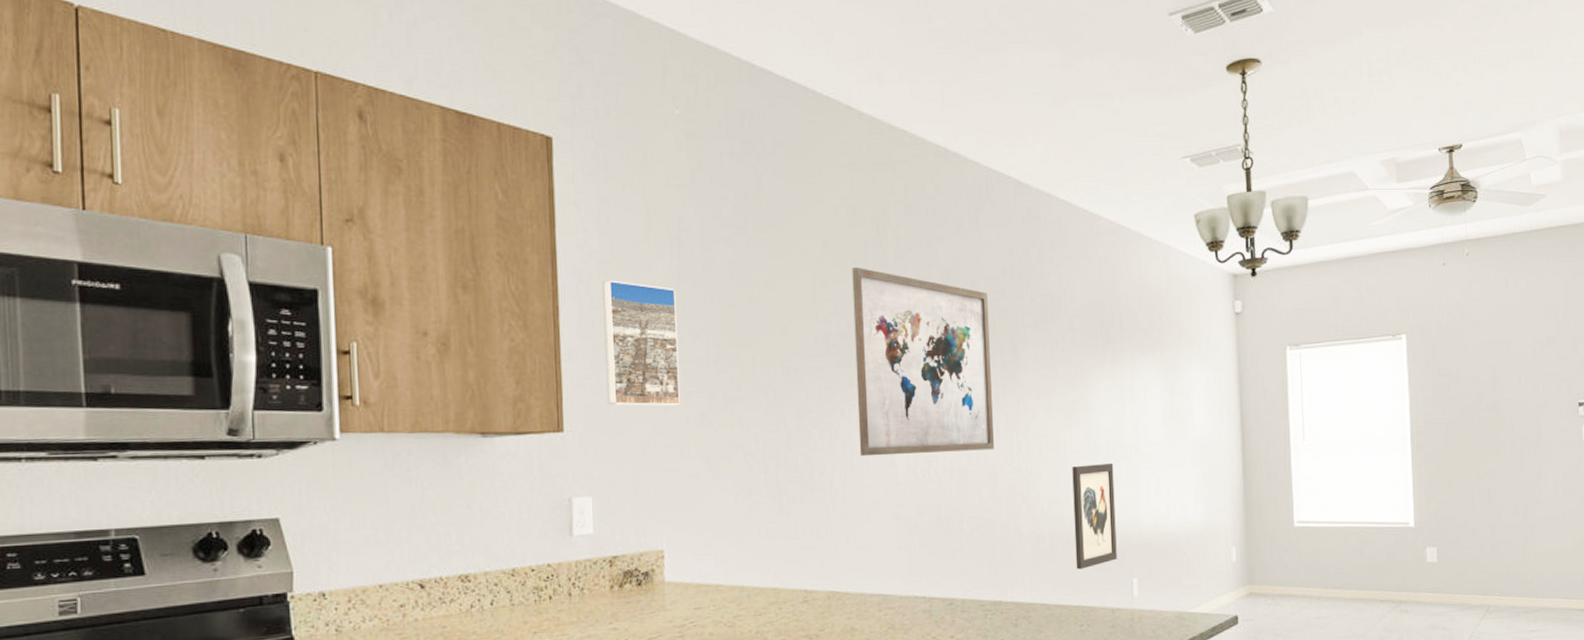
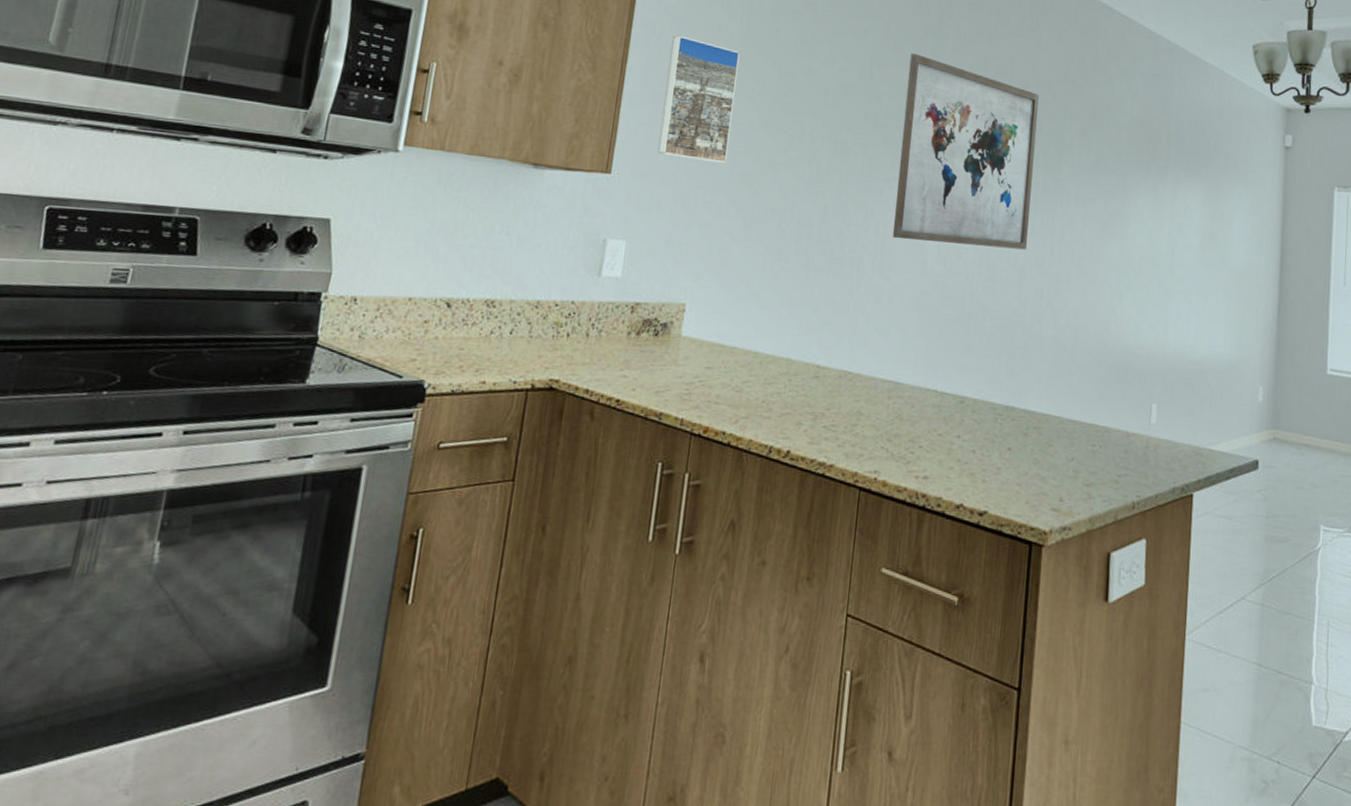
wall art: present [1072,462,1117,570] -> none [1095,278,1145,386]

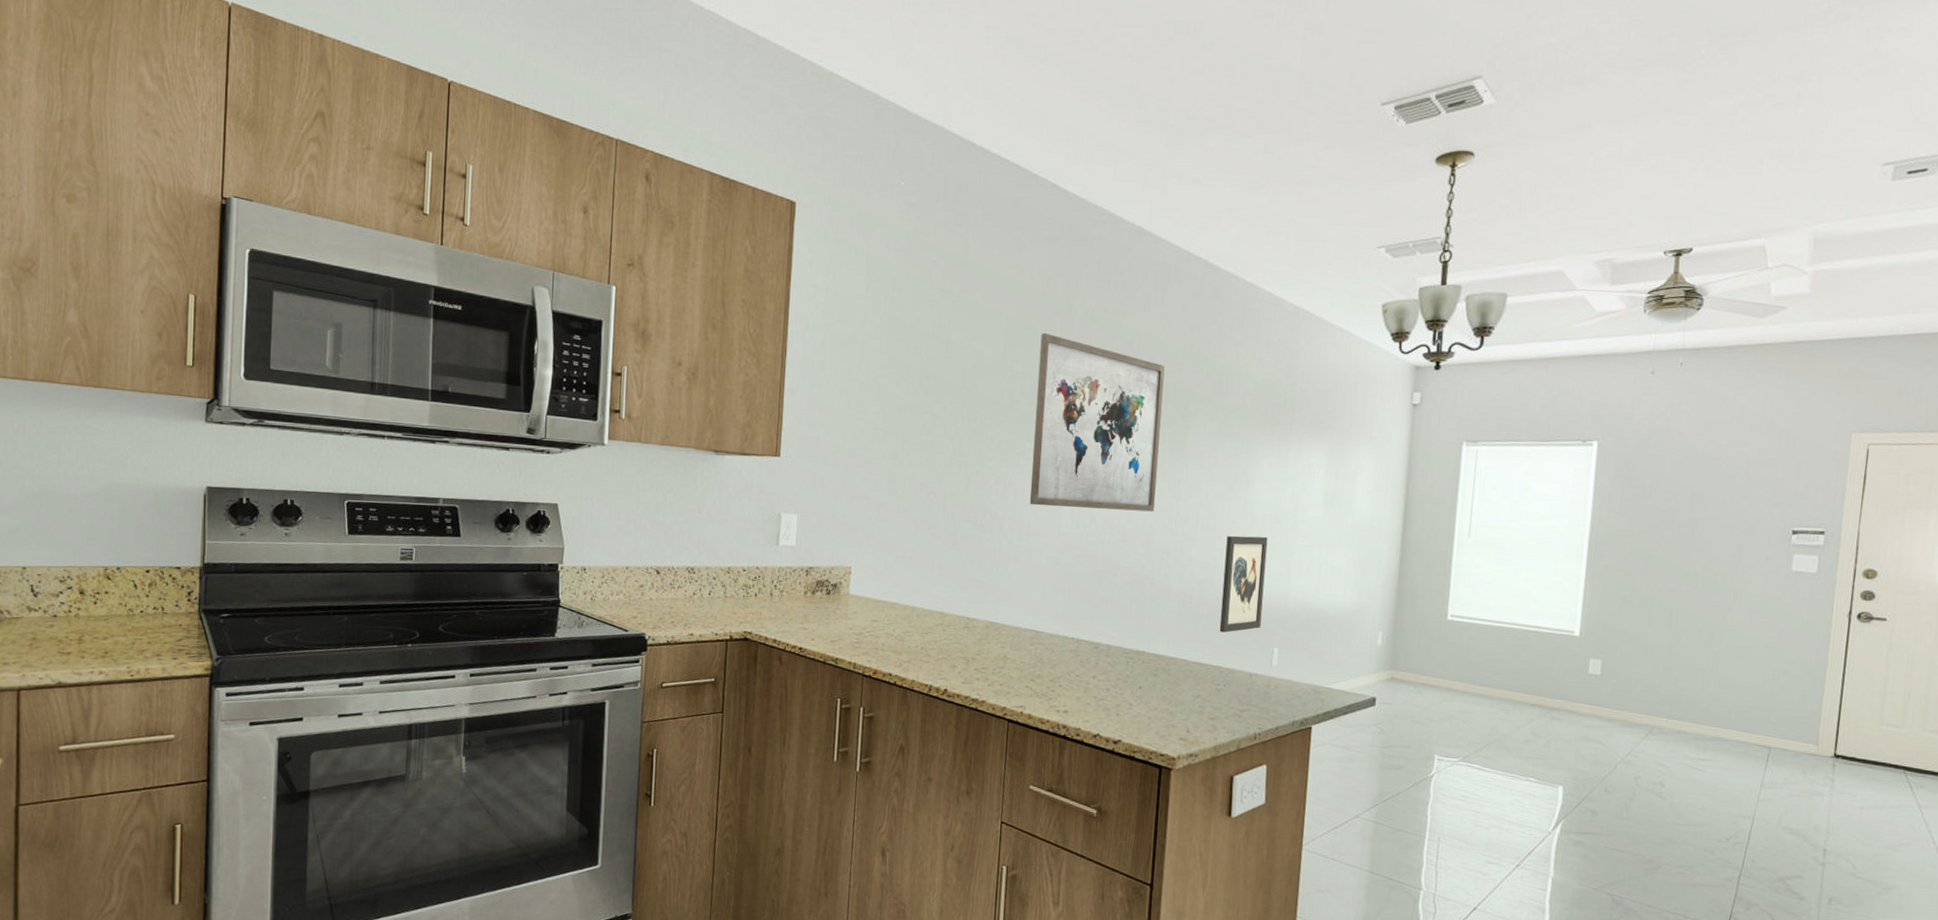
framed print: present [657,35,740,164] -> none [818,329,884,444]
wall art: none [1095,278,1145,386] -> present [1219,535,1268,633]

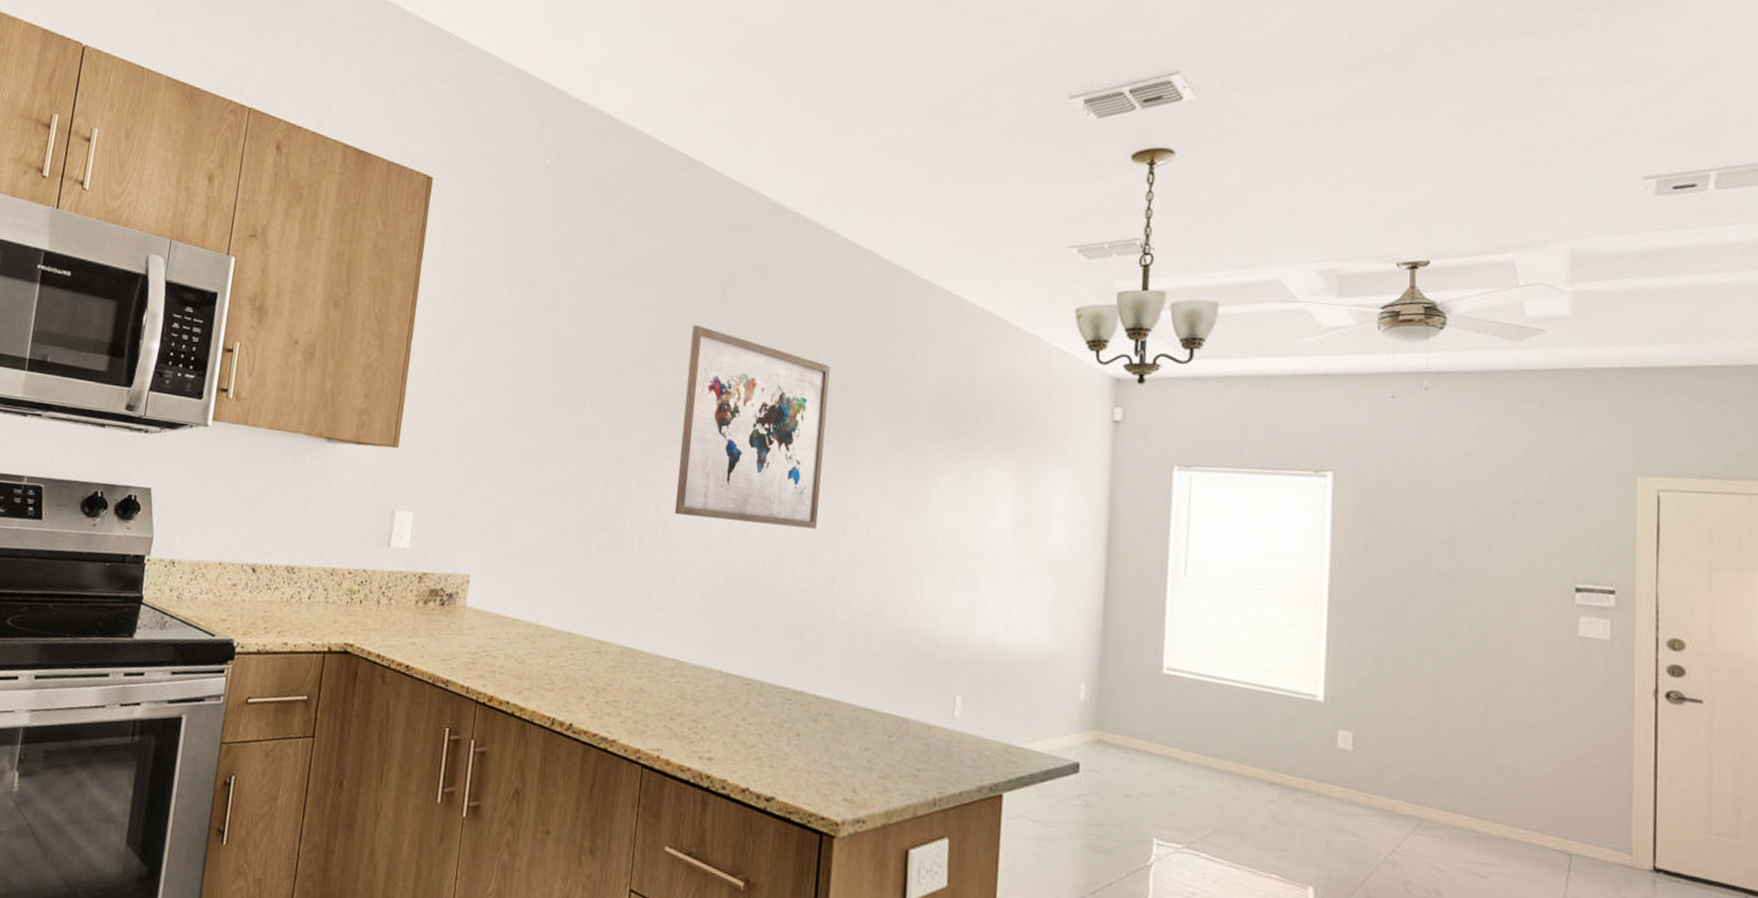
wall art: present [1219,535,1268,633] -> none [891,561,948,675]

